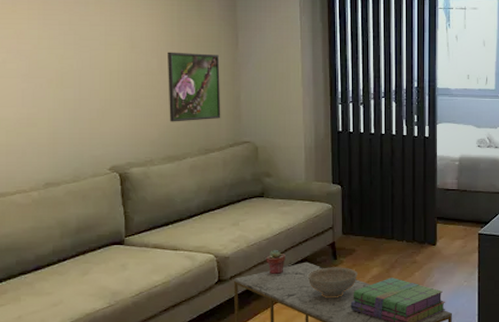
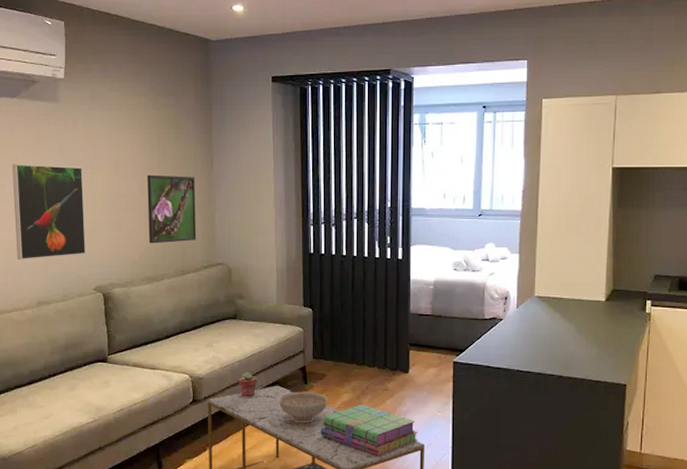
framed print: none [14,38,100,140] -> present [12,164,86,260]

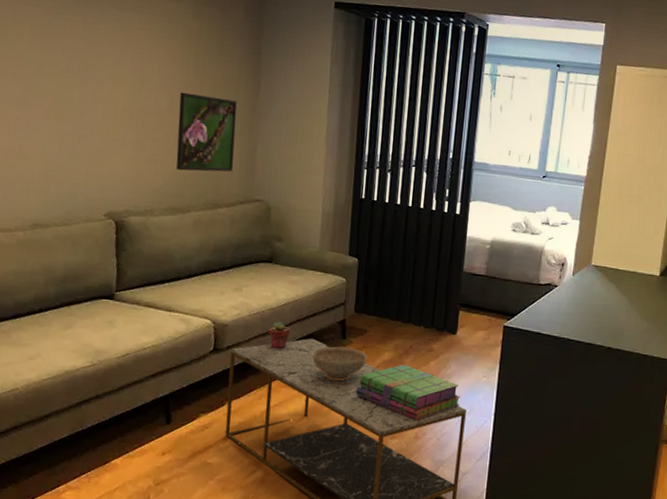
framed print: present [12,164,86,260] -> none [9,60,102,175]

